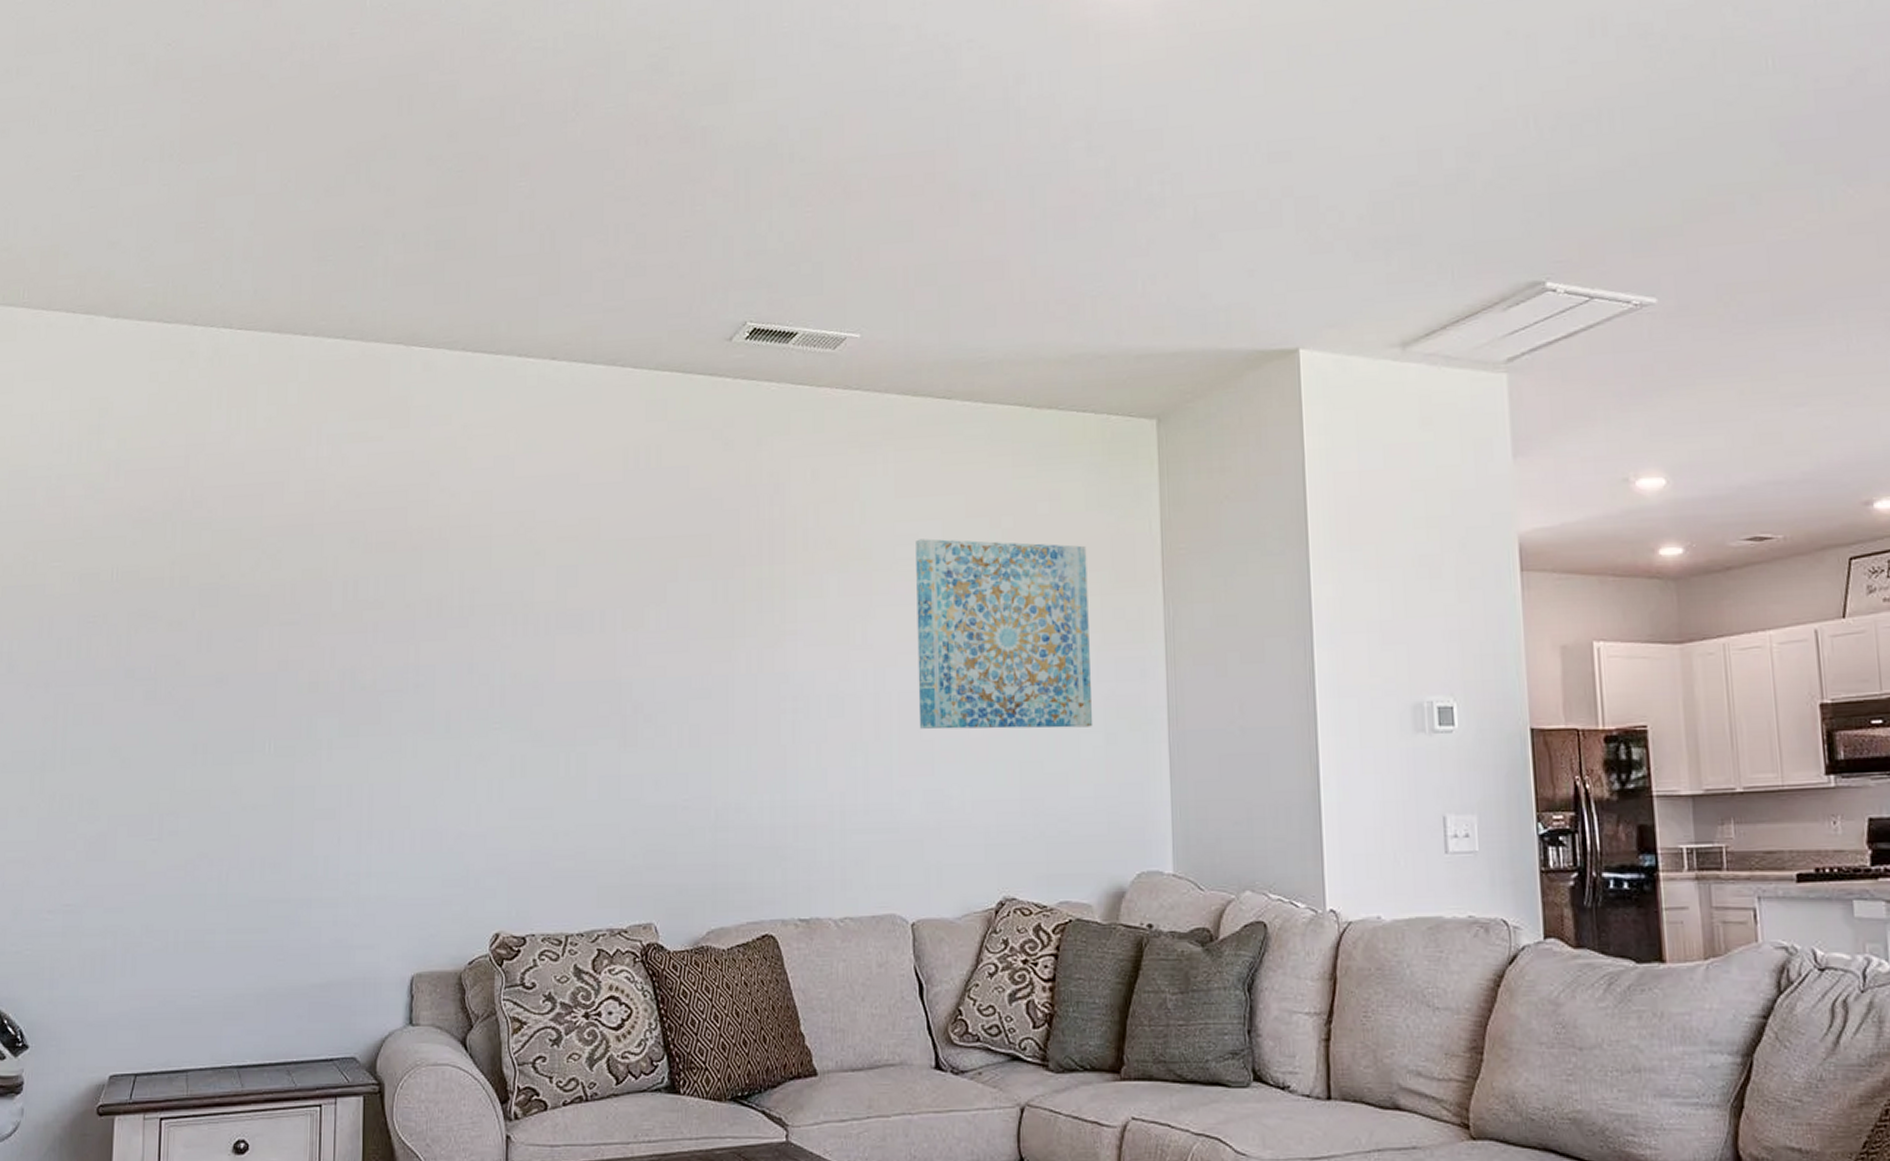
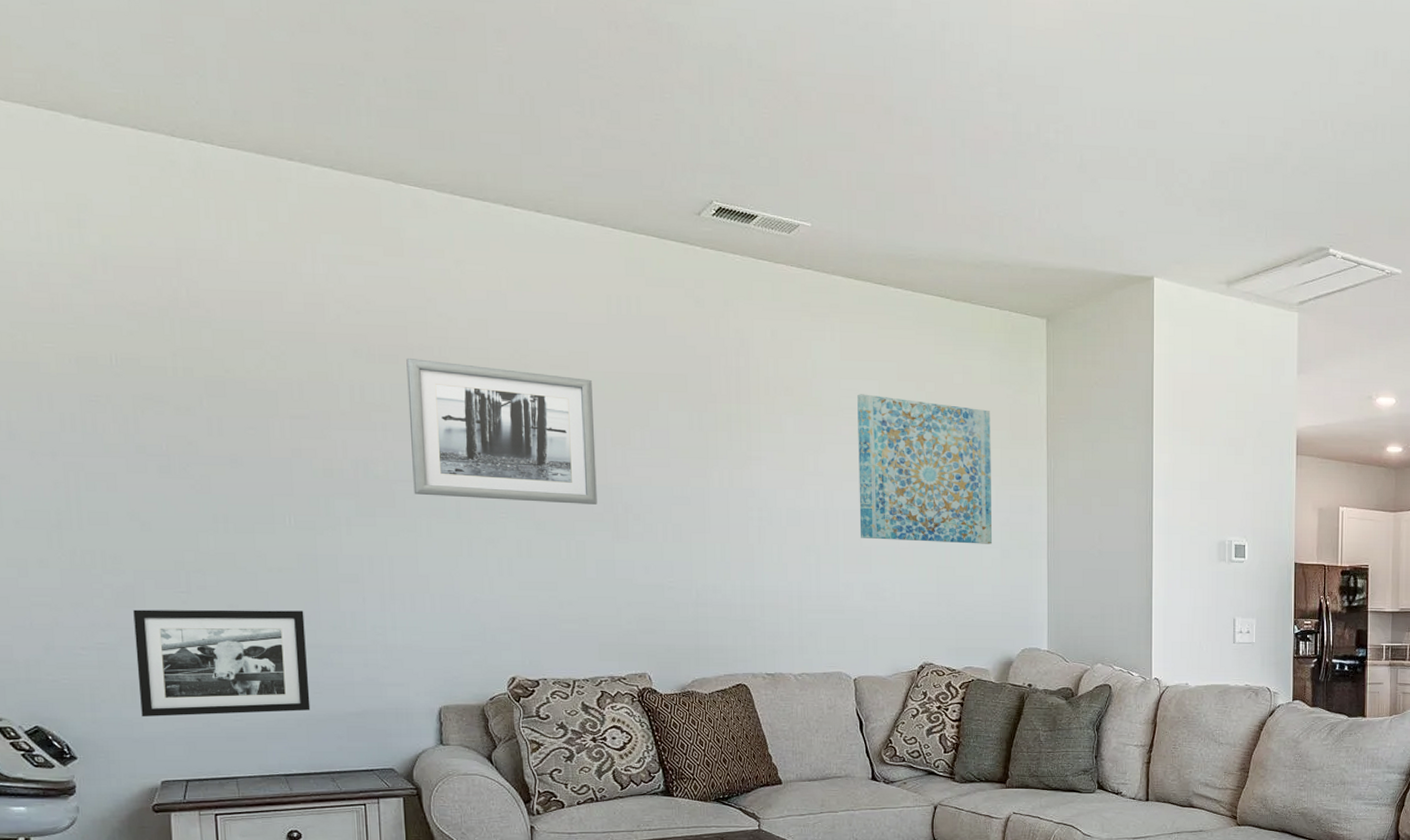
picture frame: none [98,857,275,994] -> present [133,609,311,716]
wall art: none [401,543,604,707] -> present [406,357,597,505]

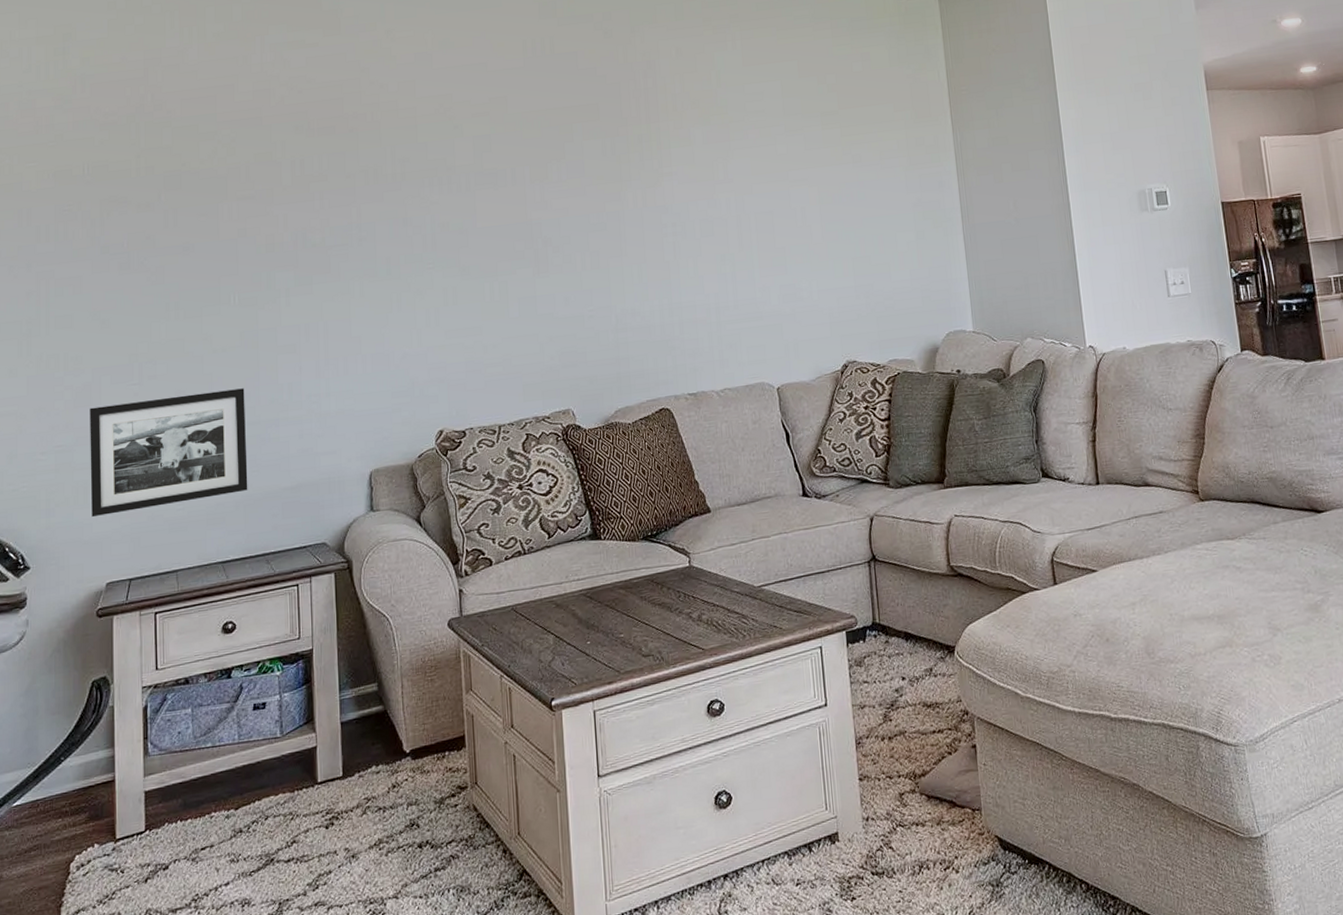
wall art: present [406,357,597,505] -> none [342,121,518,257]
wall art: present [857,394,993,544] -> none [761,93,906,240]

